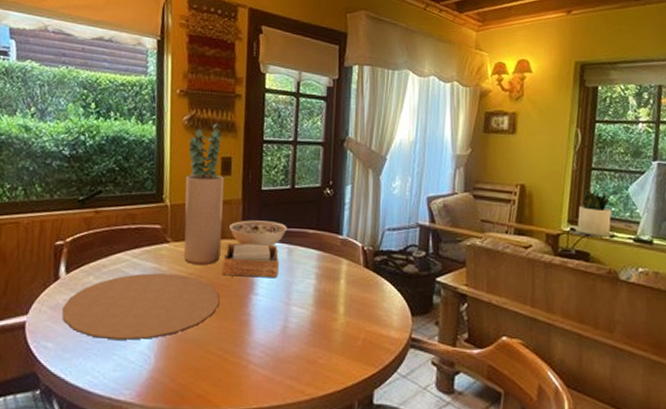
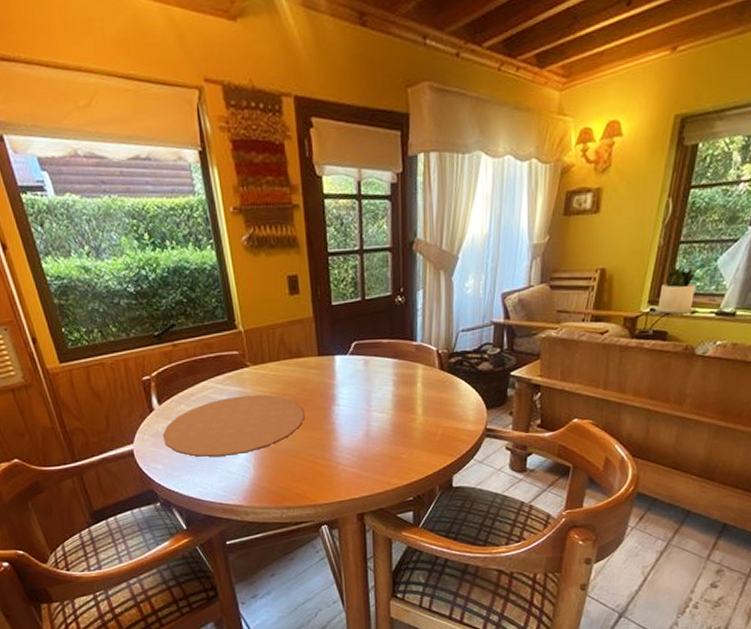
vase: present [183,116,225,265] -> none [251,232,300,385]
napkin holder: present [222,243,279,279] -> none [302,358,357,391]
bowl: present [229,220,288,246] -> none [305,335,362,361]

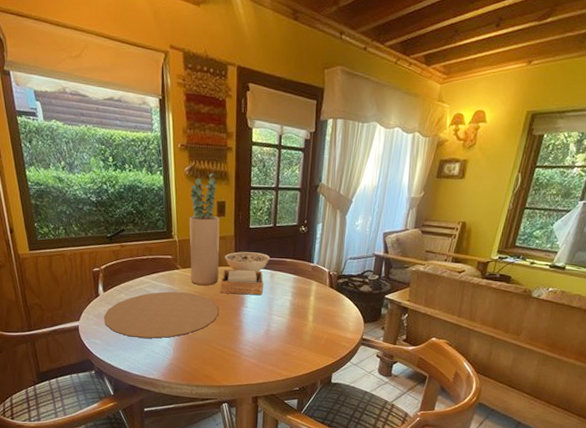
vase: none [251,232,300,385] -> present [189,167,220,286]
napkin holder: none [302,358,357,391] -> present [220,269,263,296]
bowl: none [305,335,362,361] -> present [225,251,270,271]
planter: present [654,264,699,315] -> none [501,224,538,264]

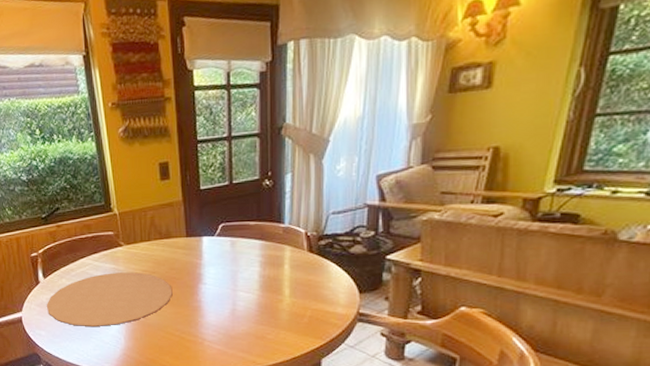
vase: present [189,167,220,286] -> none [127,123,169,263]
napkin holder: present [220,269,263,296] -> none [171,239,223,270]
bowl: present [225,251,270,271] -> none [174,218,229,241]

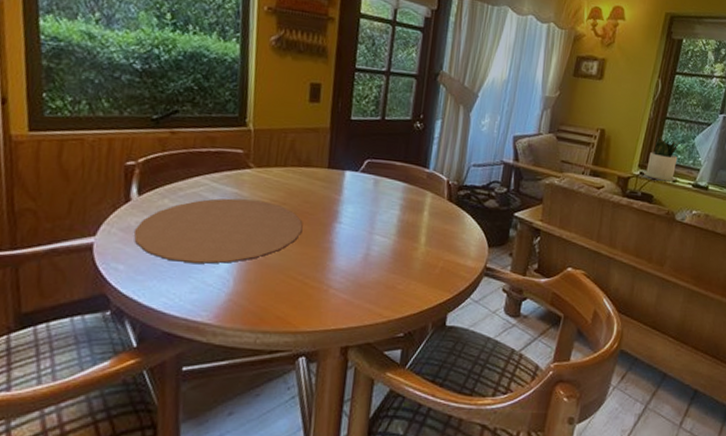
planter: none [561,139,621,195] -> present [643,136,680,182]

